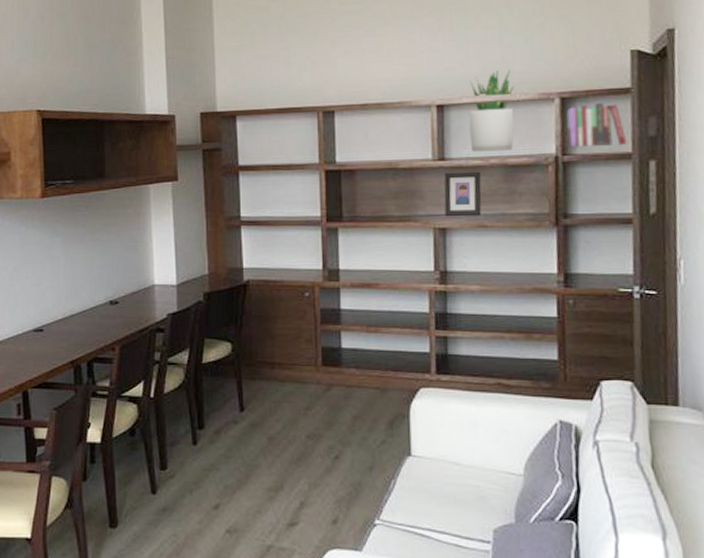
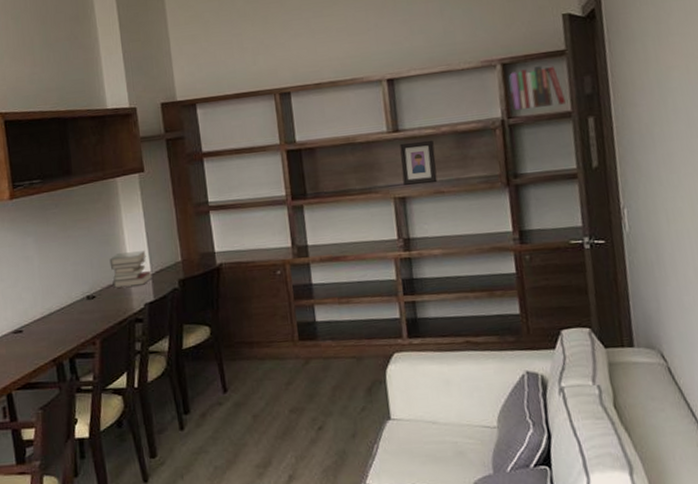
books: none [135,260,177,295] -> present [109,251,152,288]
planter: present [468,70,514,152] -> none [416,41,462,122]

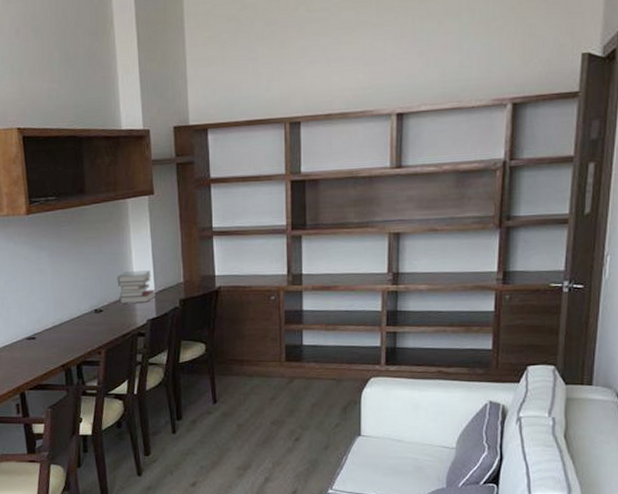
picture frame: present [399,140,438,185] -> none [399,177,434,222]
books: present [508,66,566,111] -> none [515,107,570,153]

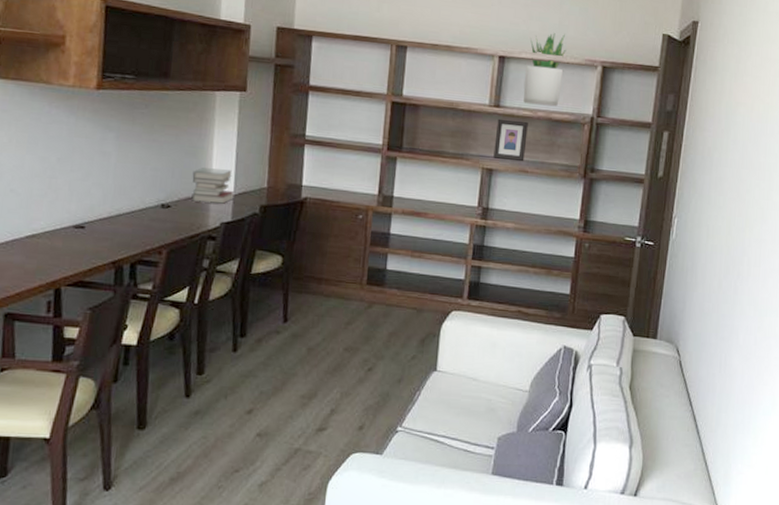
picture frame: none [399,177,434,222] -> present [493,118,528,162]
planter: none [426,76,470,159] -> present [523,33,566,107]

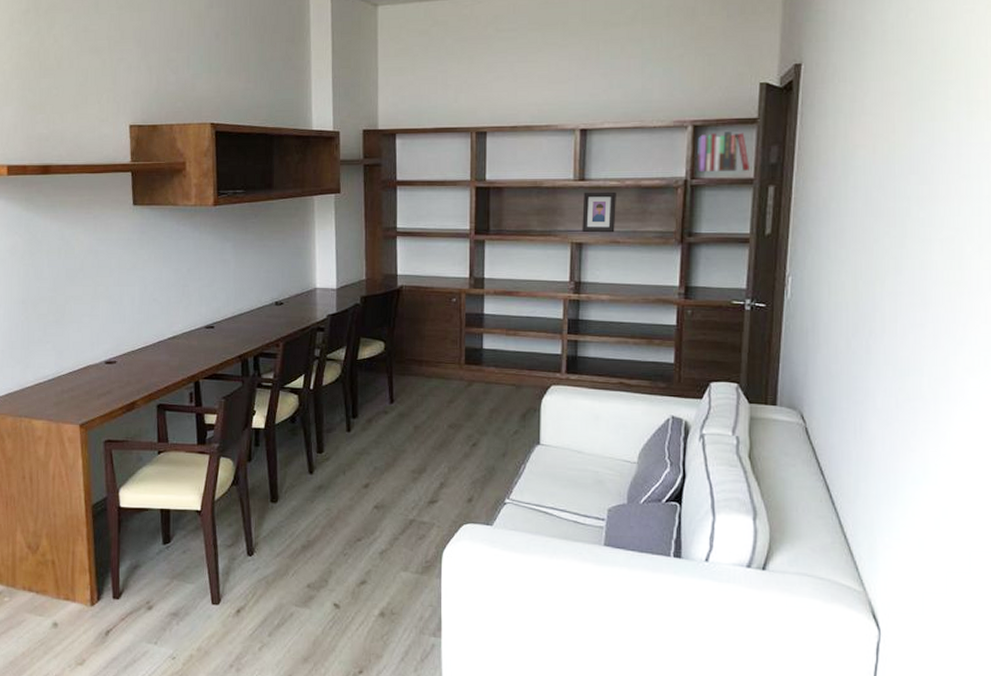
books: present [191,167,235,204] -> none [299,266,337,298]
planter: present [523,33,566,107] -> none [608,98,652,174]
books: none [603,75,649,115] -> present [696,131,749,173]

